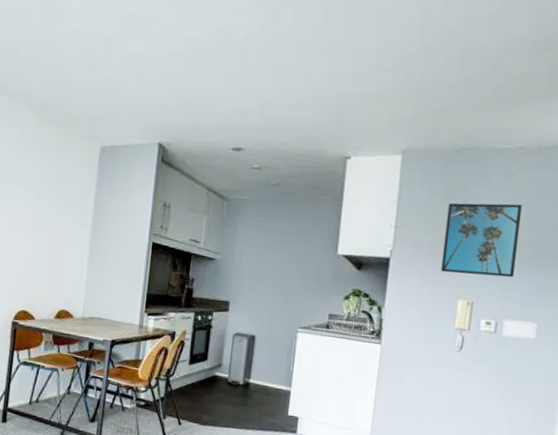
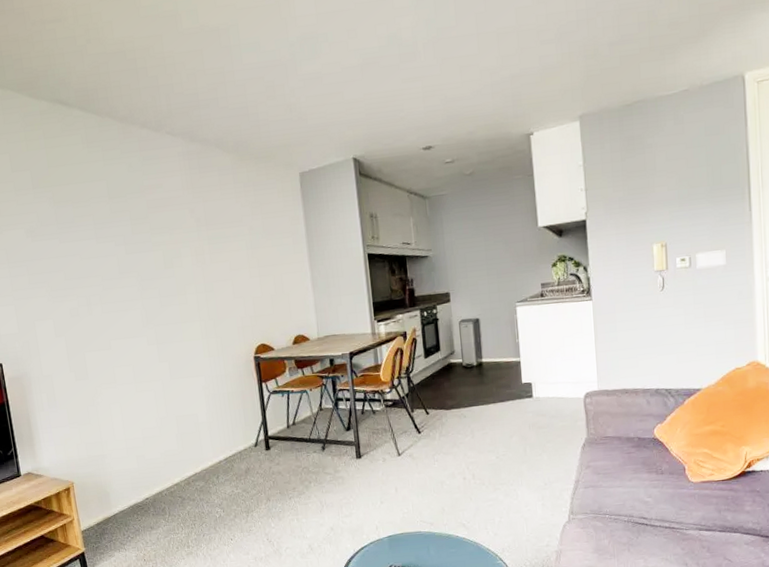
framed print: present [441,203,523,278] -> none [629,144,699,222]

